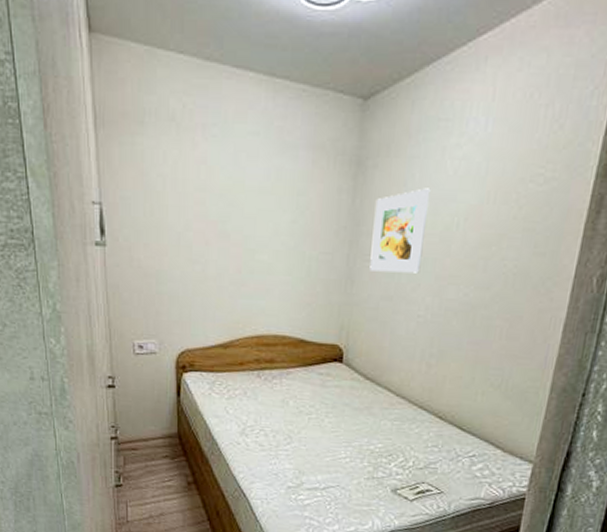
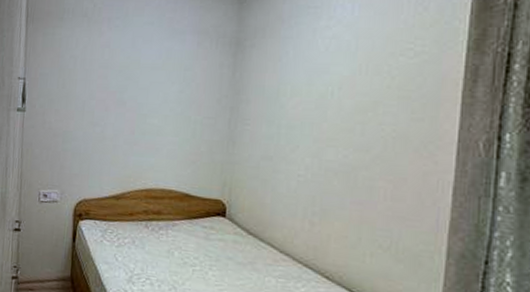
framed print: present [369,188,431,274] -> none [250,62,304,136]

